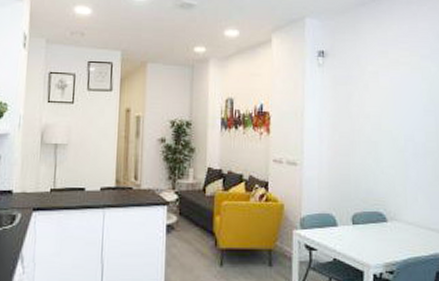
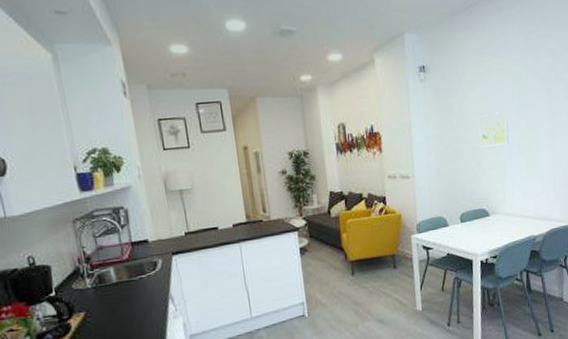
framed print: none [380,106,414,143] -> present [479,110,509,147]

